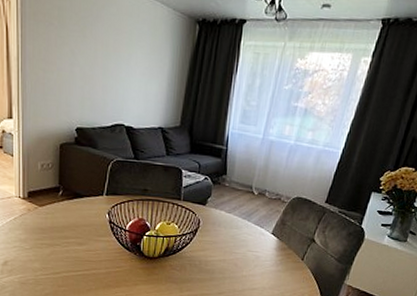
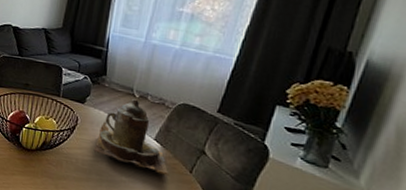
teapot: none [216,195,285,265] -> present [93,98,169,176]

